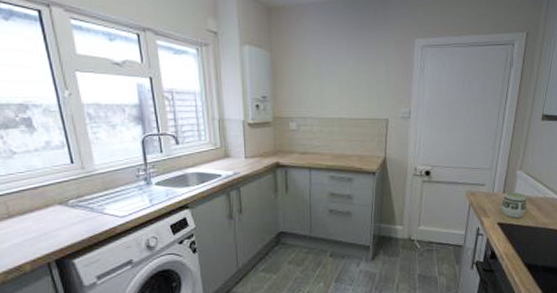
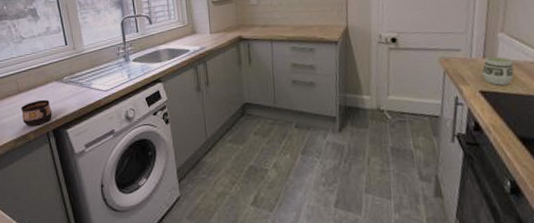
cup: none [13,225,55,256] -> present [21,99,52,126]

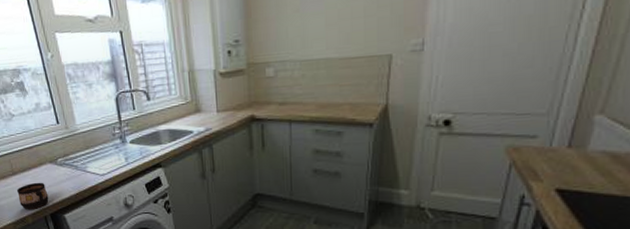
cup: present [482,56,514,85] -> none [563,145,610,183]

